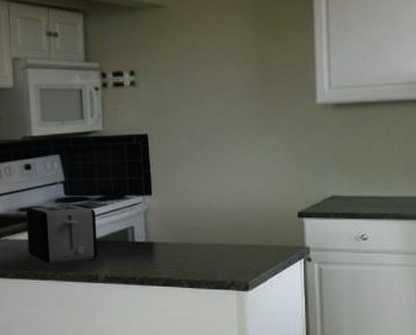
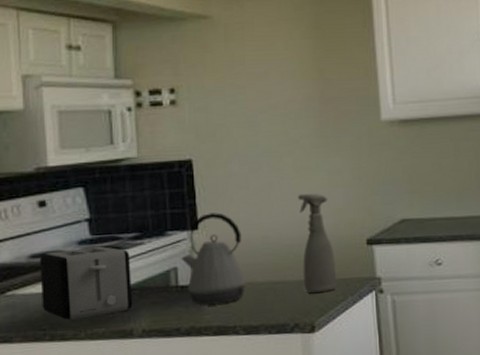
kettle: none [137,181,194,260] -> present [181,212,250,305]
spray bottle: none [238,168,270,257] -> present [298,193,337,294]

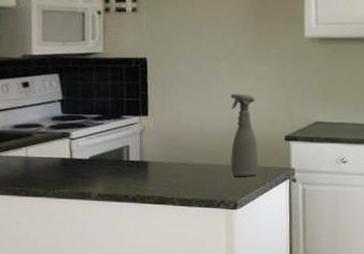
toaster: present [39,246,133,320] -> none [20,122,93,180]
kettle: present [181,212,250,305] -> none [133,103,187,179]

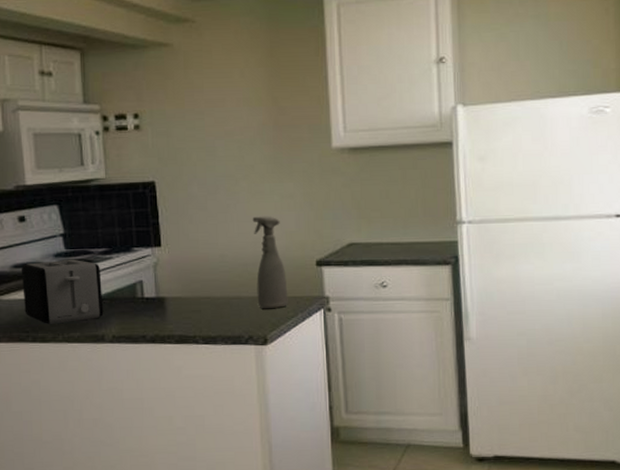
toaster: none [20,122,93,180] -> present [21,259,104,324]

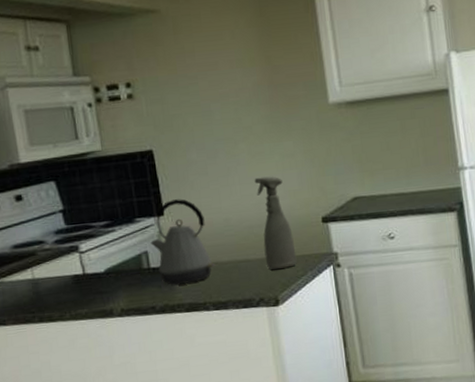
toaster: present [21,259,104,324] -> none [21,234,111,303]
kettle: none [146,232,208,316] -> present [150,199,216,285]

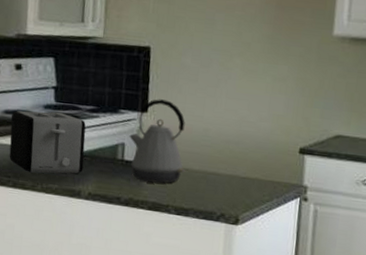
toaster: none [21,234,111,303] -> present [9,111,86,174]
spray bottle: present [254,176,297,270] -> none [234,95,269,190]

